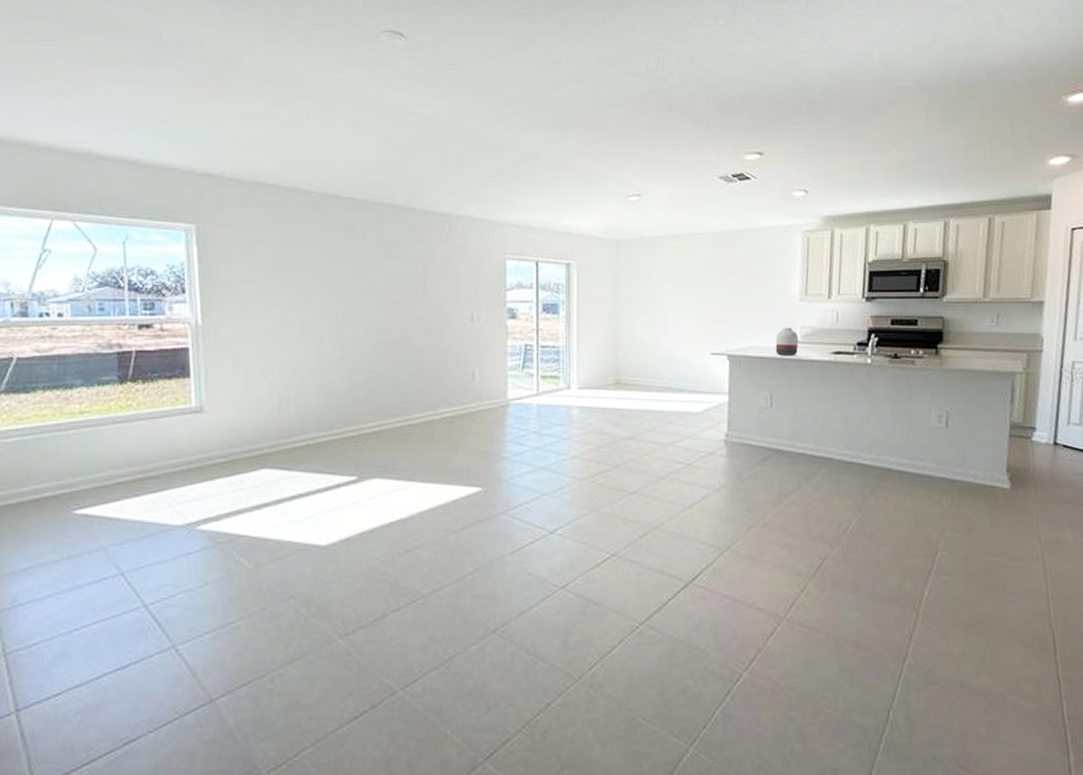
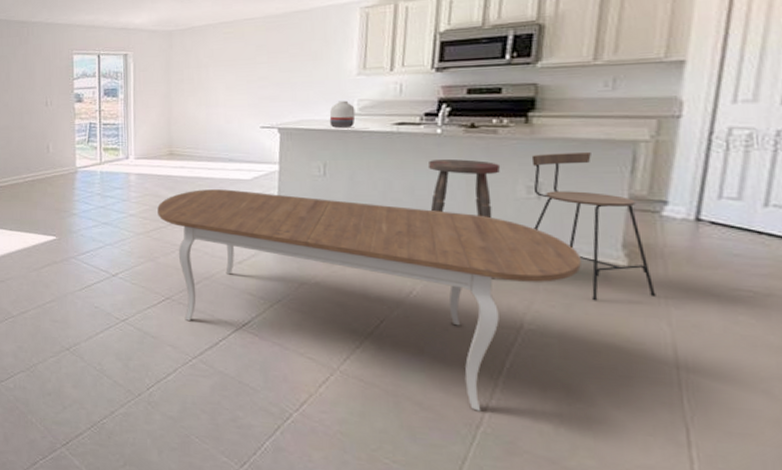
dining table: none [602,423,979,644] -> present [157,189,581,412]
bar stool: none [860,389,918,509] -> present [427,159,501,279]
bar stool: none [940,382,1030,524] -> present [531,151,656,301]

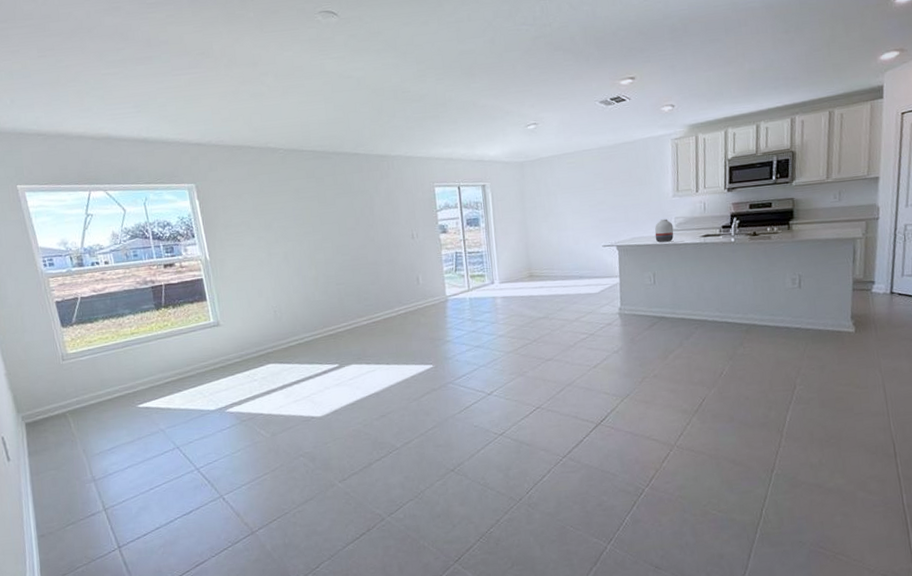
dining table: present [157,189,581,412] -> none [523,303,828,459]
bar stool: present [427,159,501,279] -> none [727,261,776,354]
bar stool: present [531,151,656,301] -> none [793,248,872,361]

